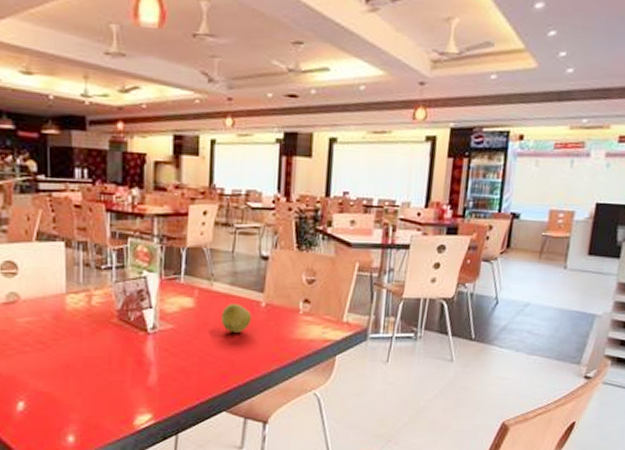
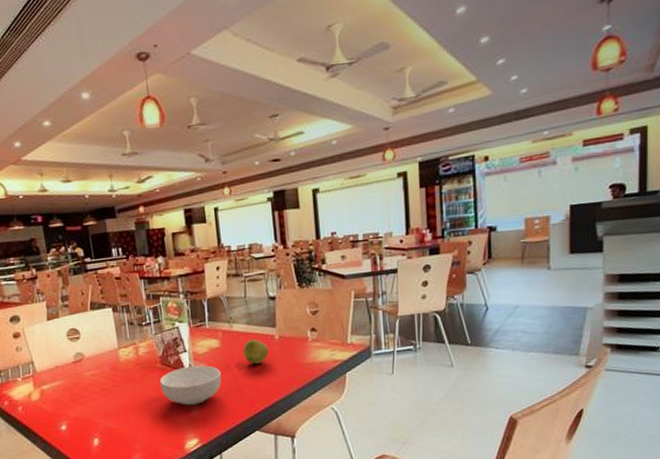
cereal bowl: none [113,326,191,374] -> present [160,365,222,406]

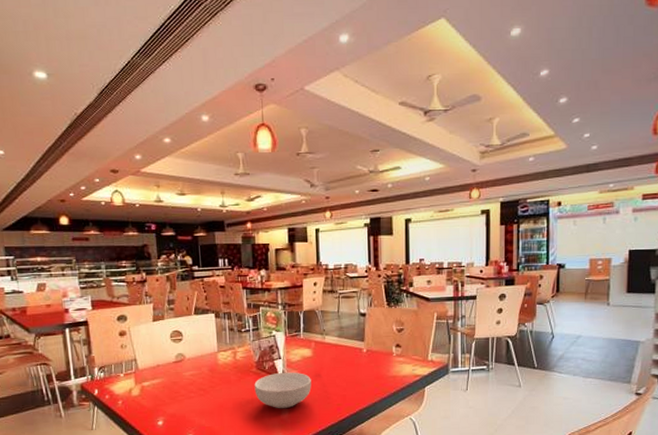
apple: present [243,339,269,364] -> none [333,351,356,374]

